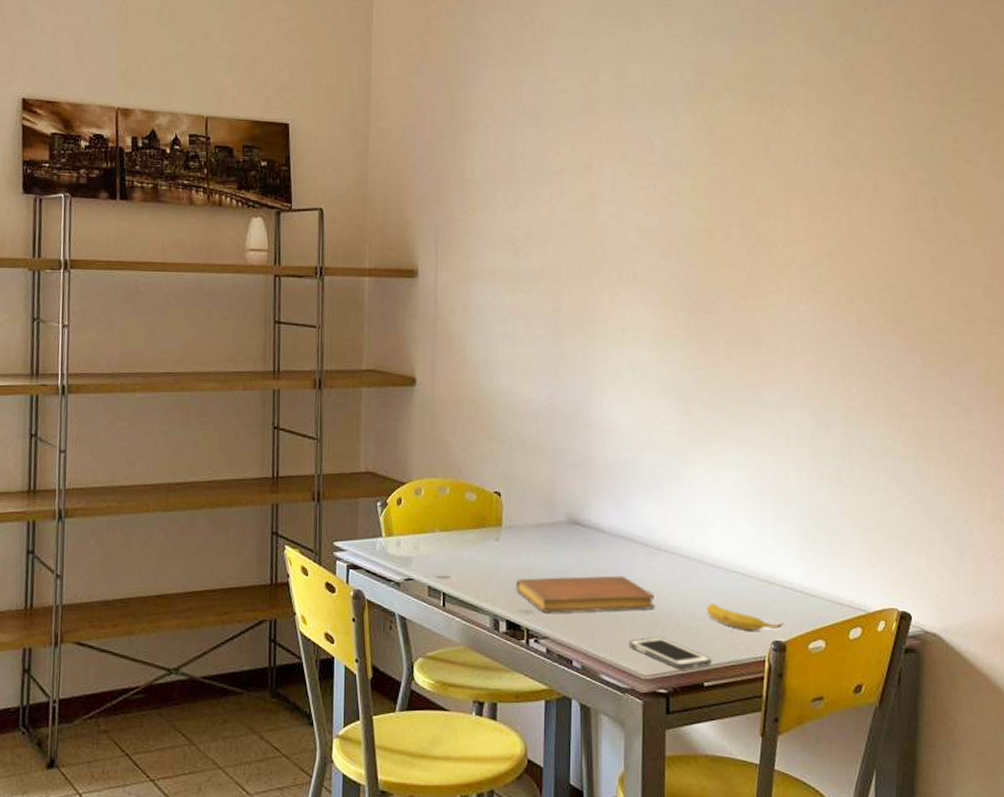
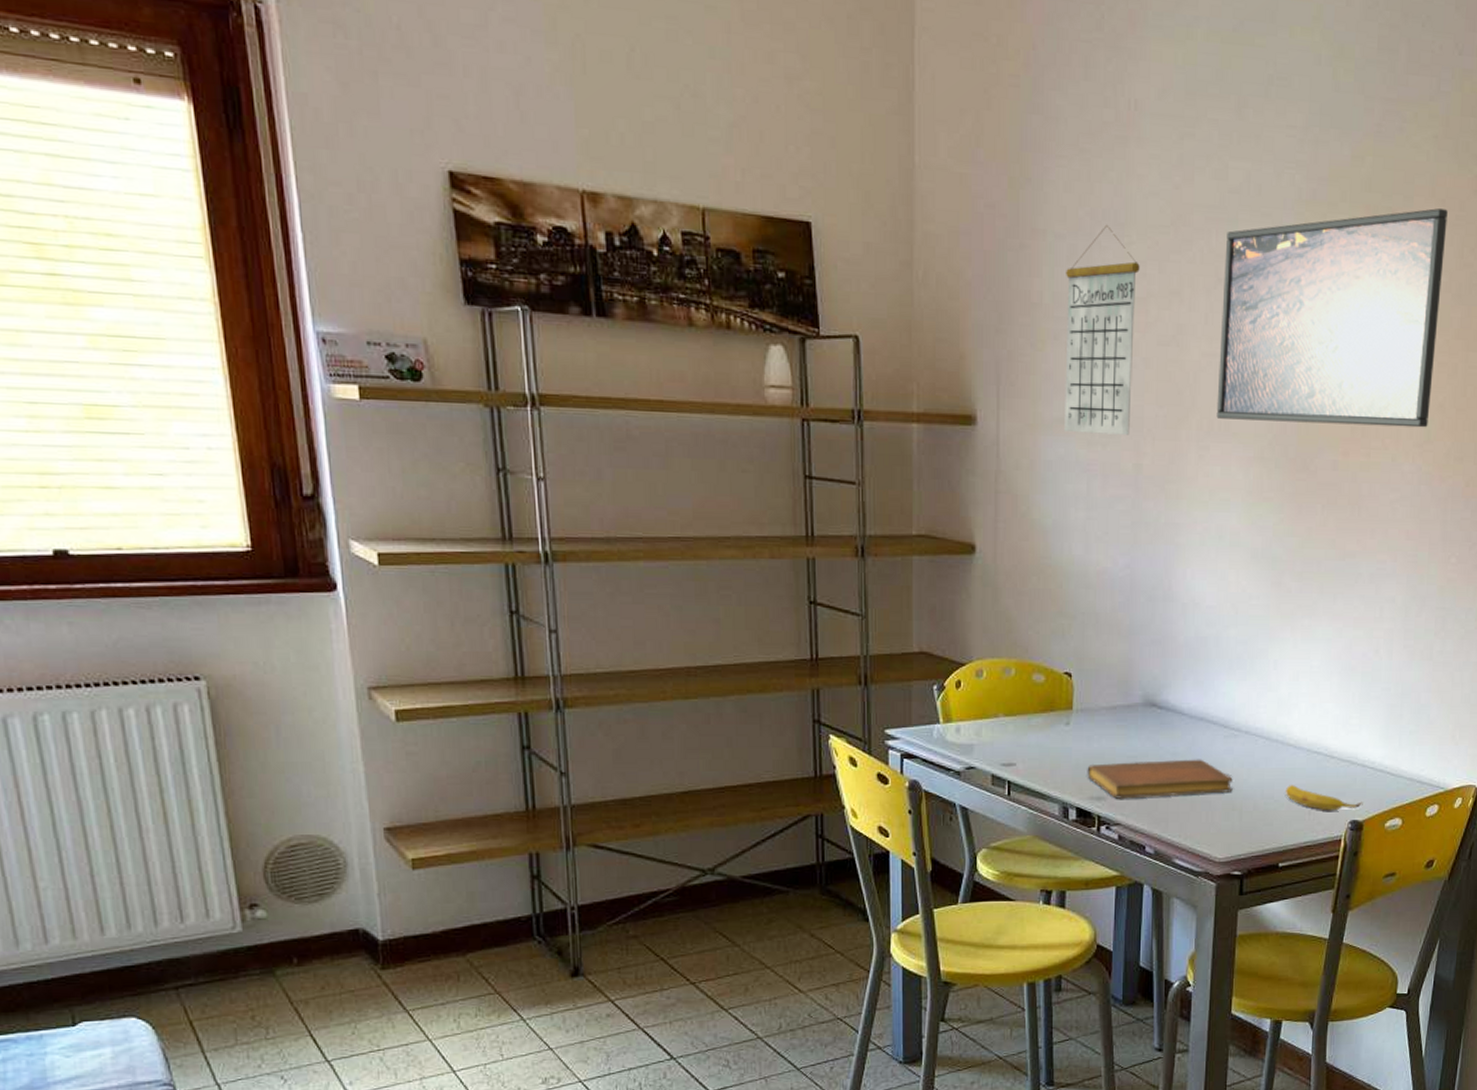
calendar: none [493,116,555,284] -> present [1064,224,1140,435]
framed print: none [625,92,821,273] -> present [1216,208,1448,428]
cell phone: present [629,637,712,669] -> none [1204,820,1288,851]

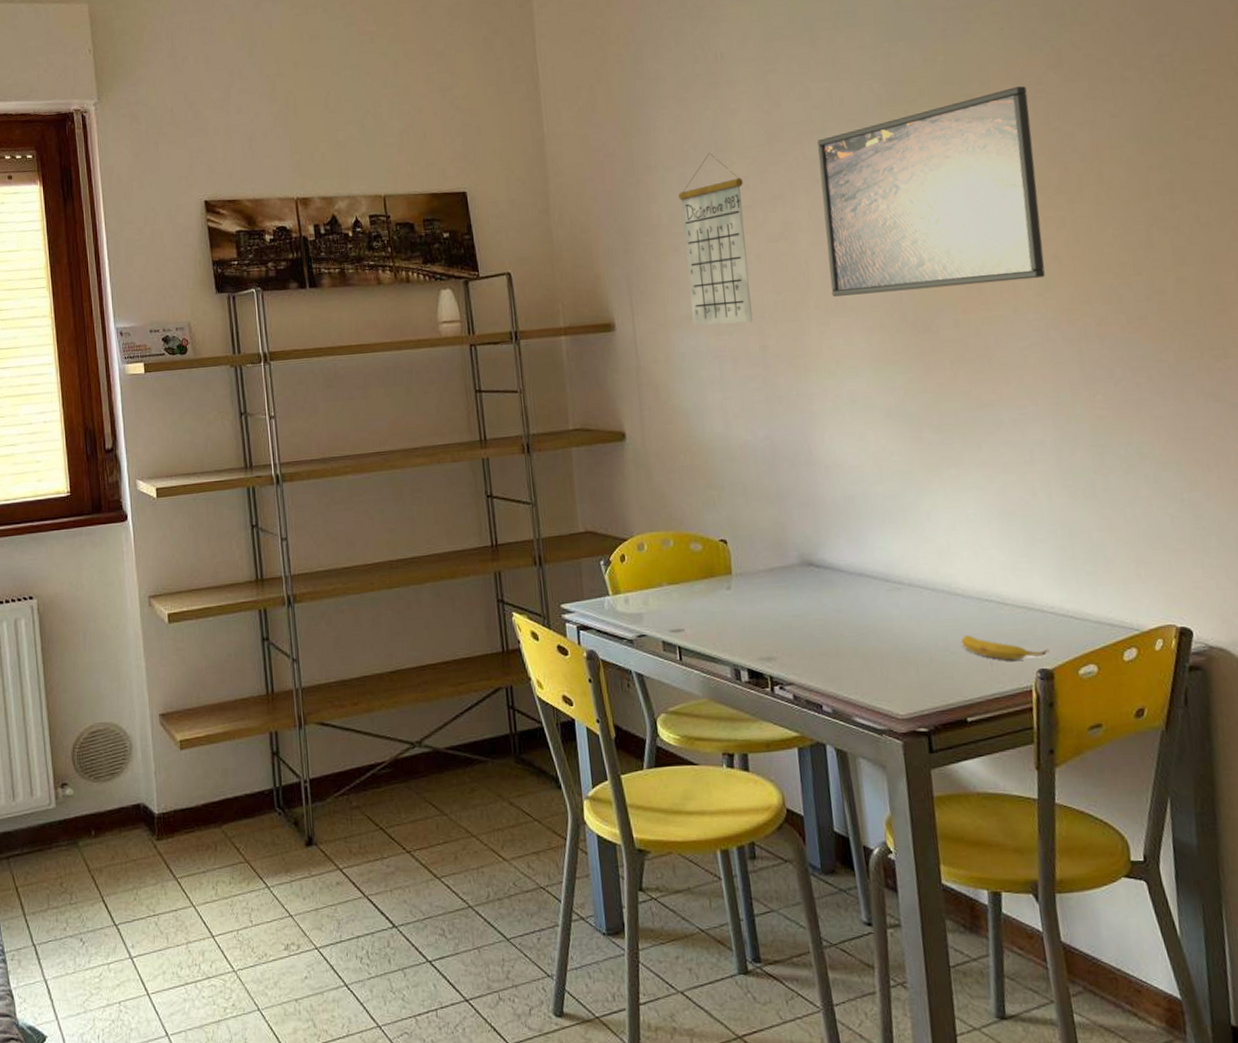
notebook: present [1087,759,1233,799] -> none [753,614,905,659]

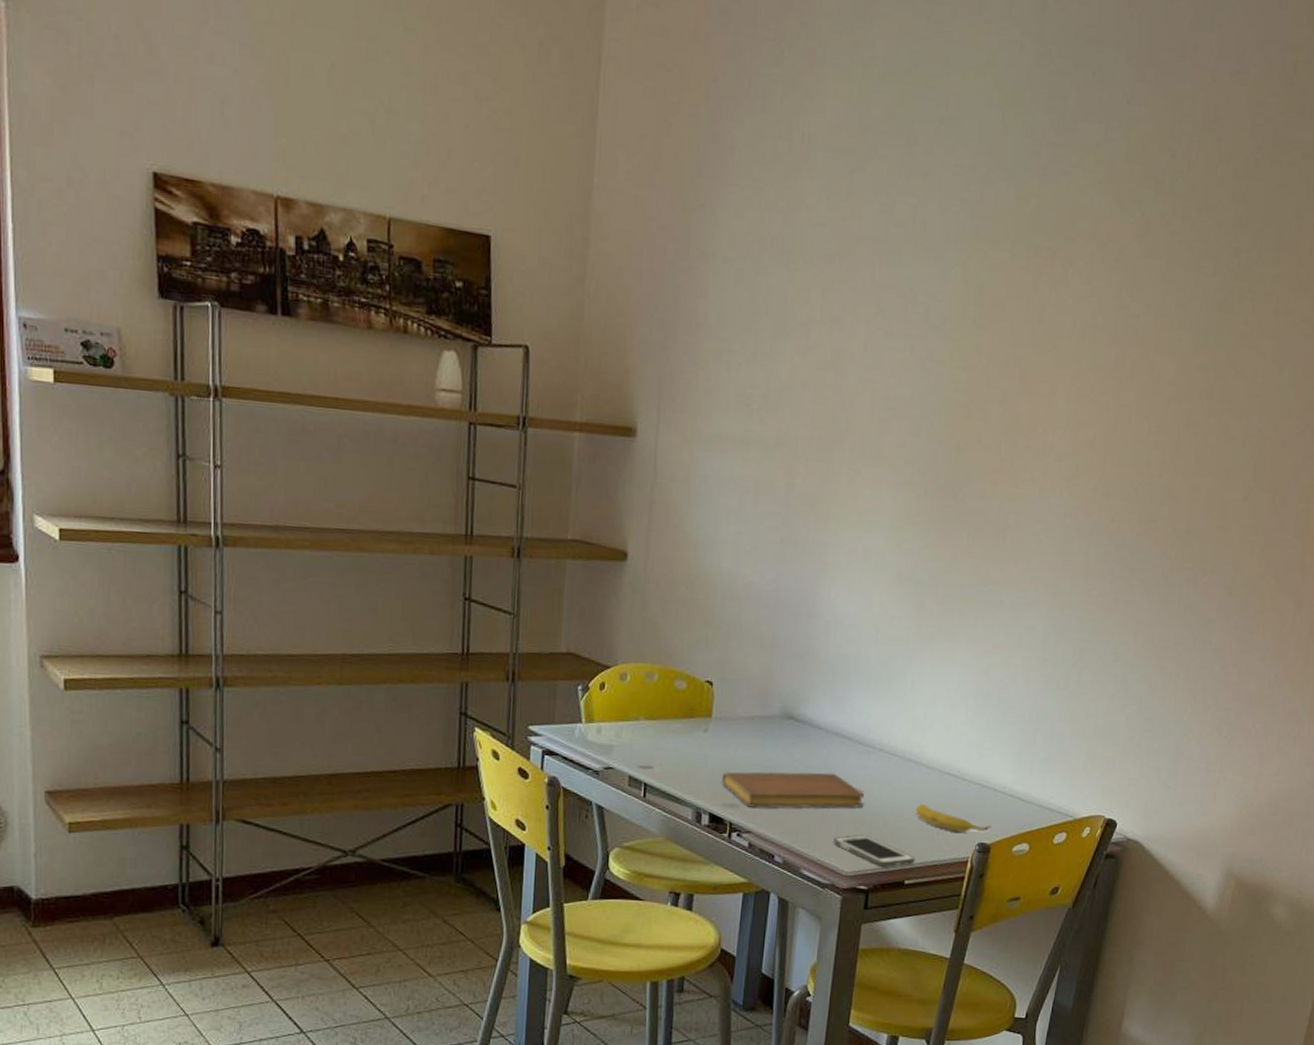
calendar: present [678,152,753,327] -> none [721,251,804,454]
notebook: none [753,614,905,659] -> present [721,772,865,808]
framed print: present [817,86,1045,297] -> none [869,250,1108,463]
cell phone: none [880,674,974,705] -> present [833,835,915,867]

